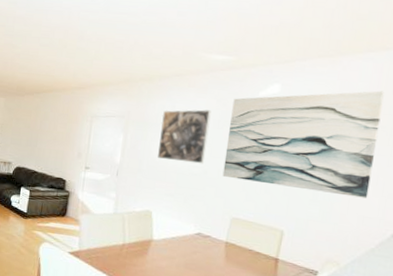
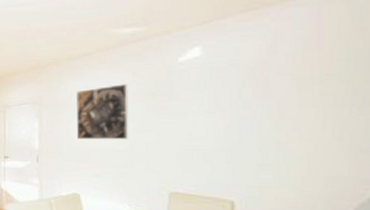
wall art: present [222,90,384,199] -> none [150,36,333,156]

